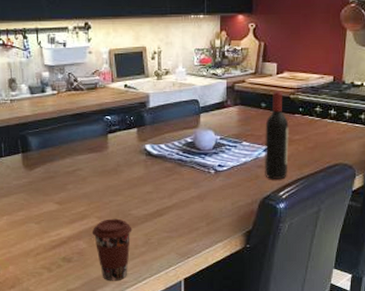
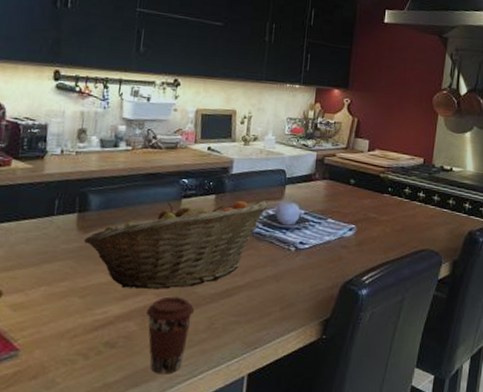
fruit basket: none [30,130,187,214] -> present [83,200,270,290]
wine bottle: present [264,91,289,180] -> none [348,168,377,263]

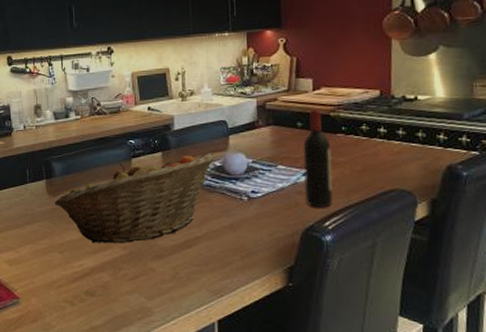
coffee cup: present [147,296,195,374] -> none [117,249,159,320]
wine bottle: none [348,168,377,263] -> present [303,108,333,208]

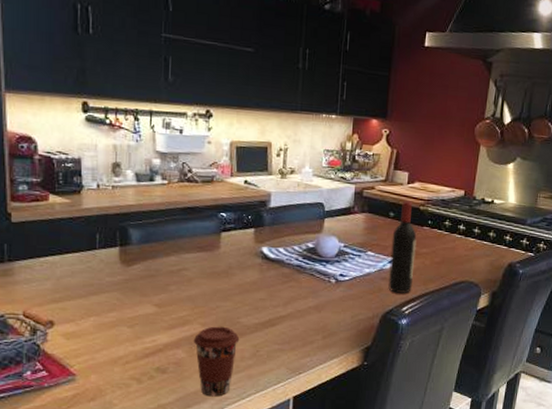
fruit basket: present [54,153,215,244] -> none [127,233,309,320]
coffee cup: none [117,249,159,320] -> present [194,326,240,397]

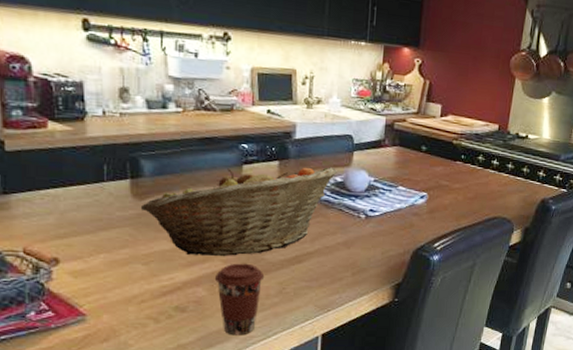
fruit basket: none [127,233,309,320] -> present [140,167,337,257]
wine bottle: present [388,200,417,294] -> none [419,134,450,230]

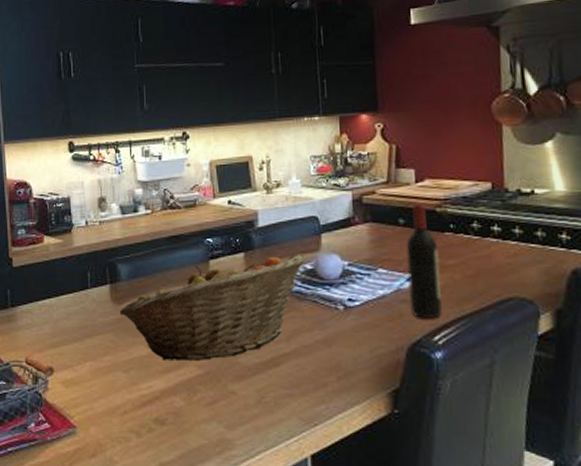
coffee cup: present [215,263,265,335] -> none [191,368,241,454]
wine bottle: none [419,134,450,230] -> present [406,203,442,320]

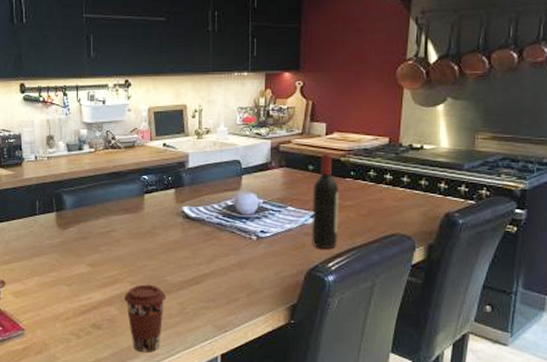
fruit basket: present [119,254,306,362] -> none [64,192,228,279]
coffee cup: none [191,368,241,454] -> present [125,284,167,353]

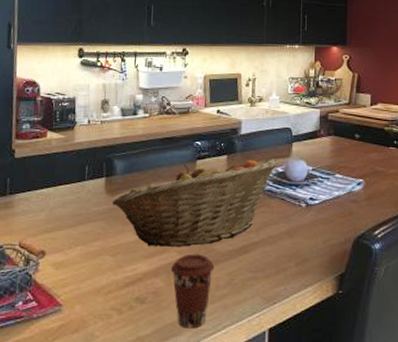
fruit basket: none [64,192,228,279] -> present [112,159,278,248]
wine bottle: present [311,152,339,250] -> none [357,122,384,217]

